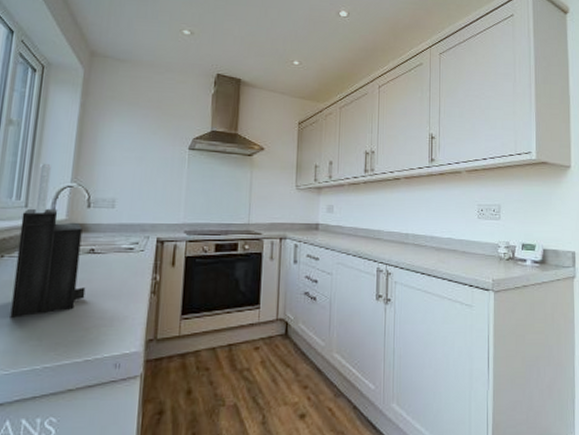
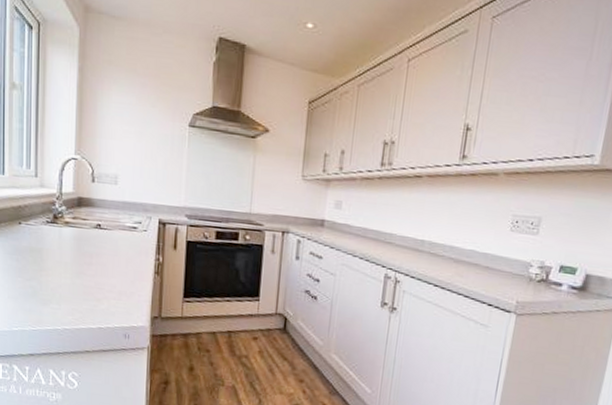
knife block: present [10,163,86,319] -> none [32,132,95,283]

